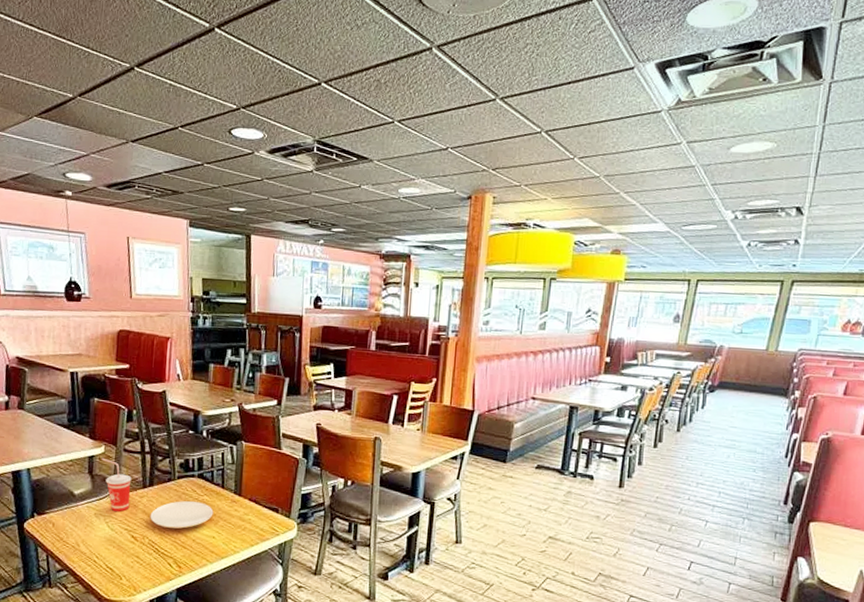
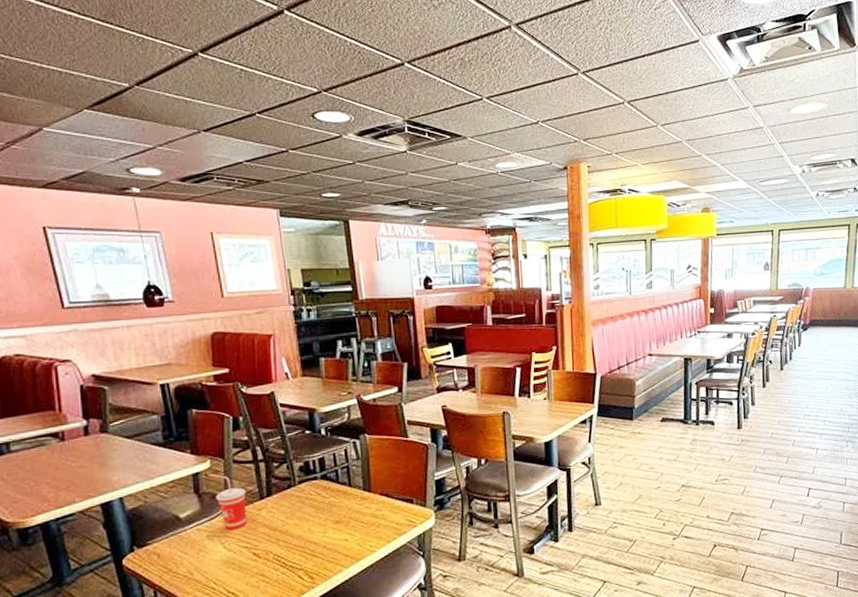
plate: present [150,500,214,529] -> none [272,505,343,539]

